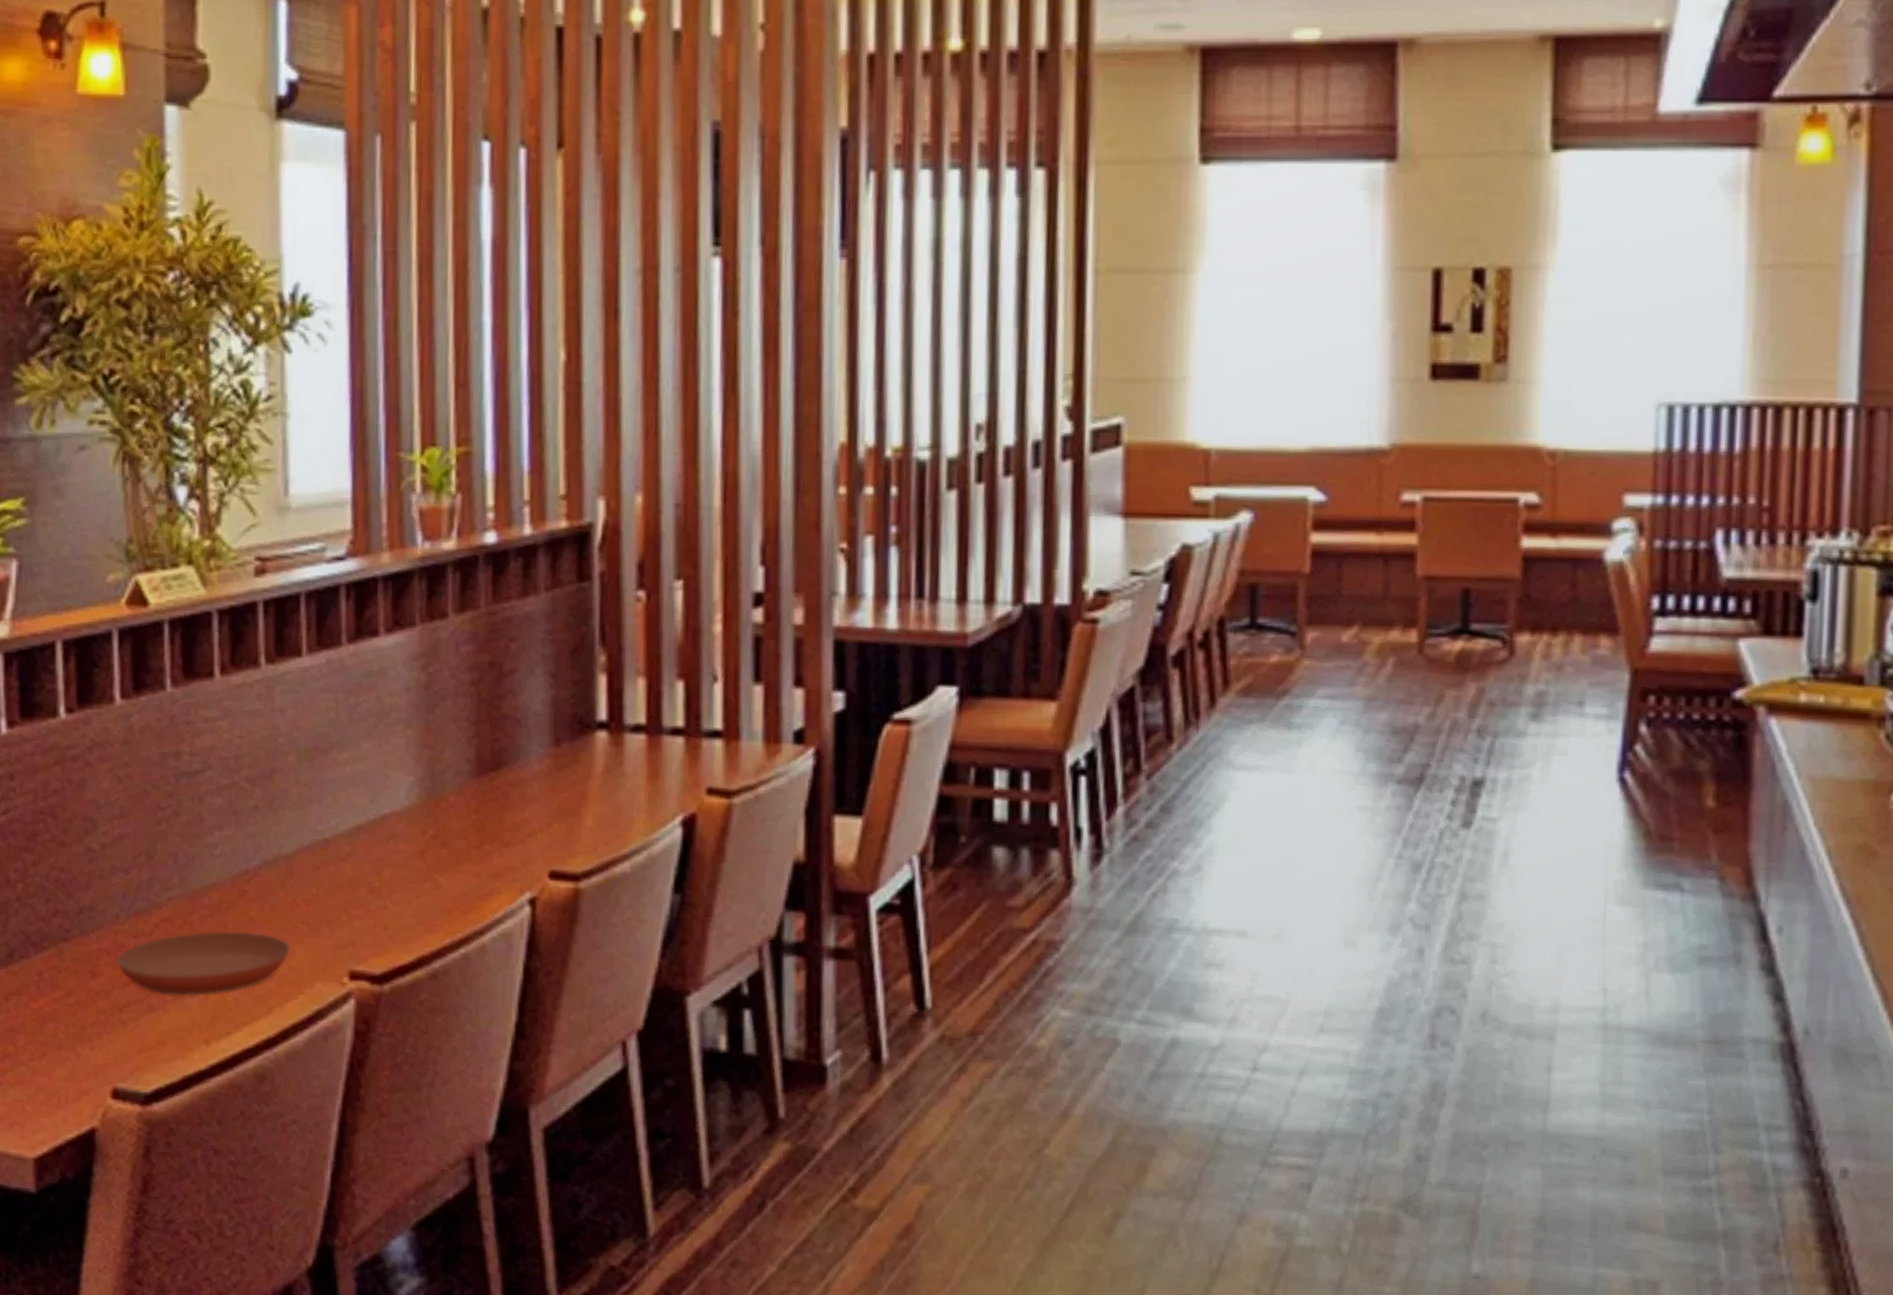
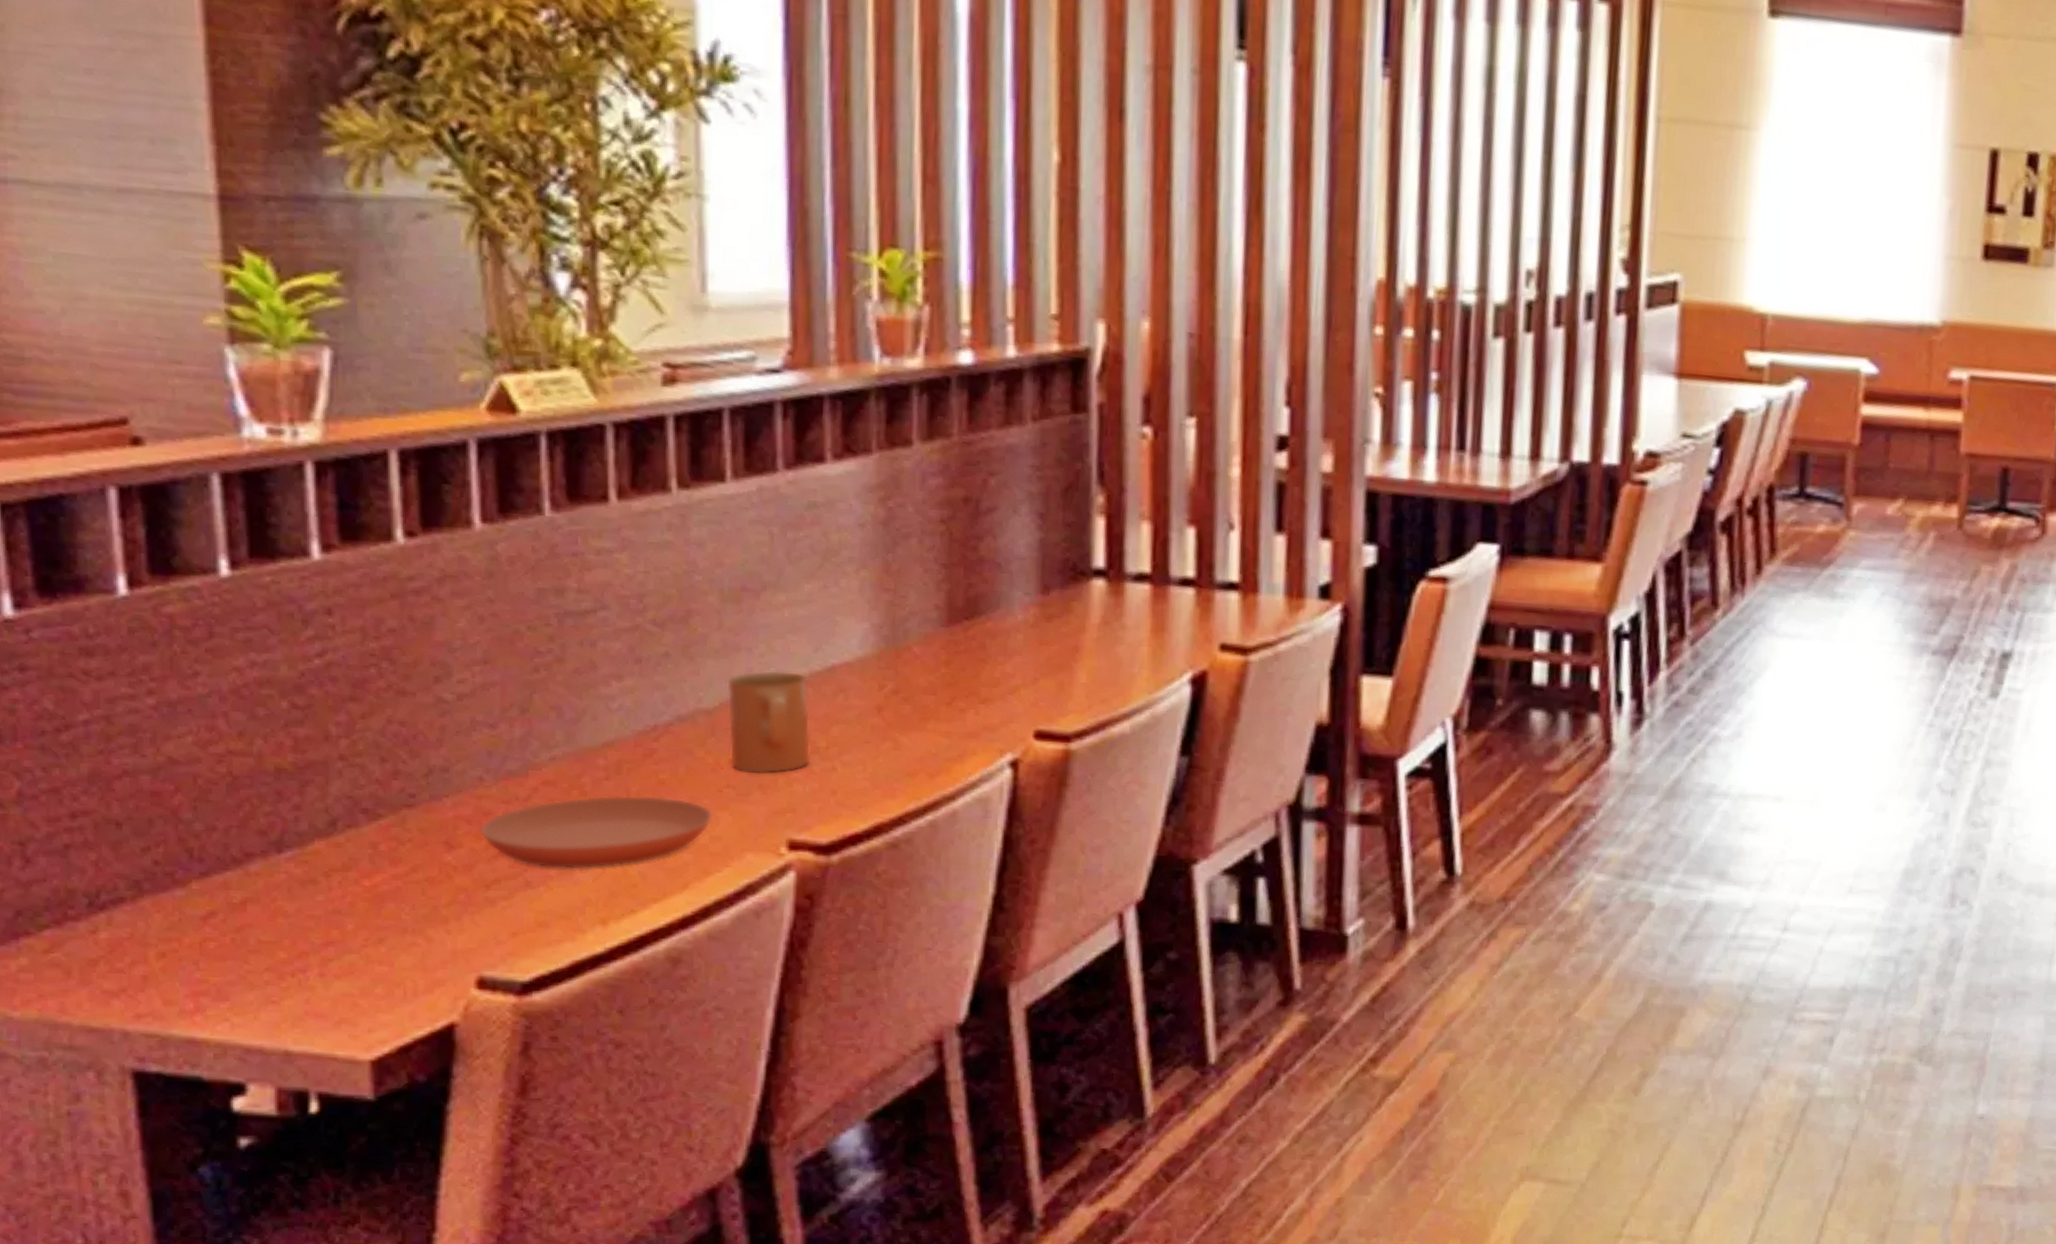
cup: none [302,819,368,911] -> present [727,670,811,774]

